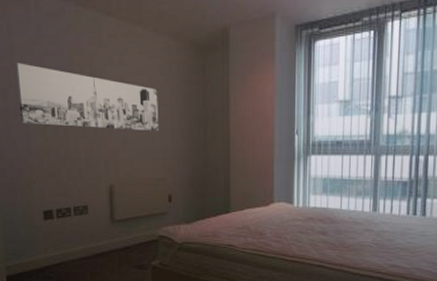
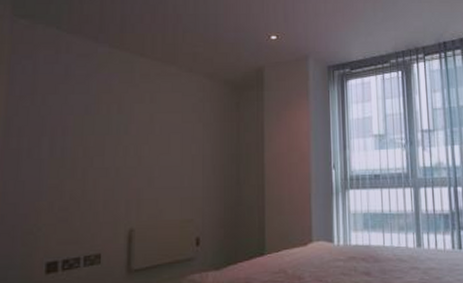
wall art: present [15,63,159,131] -> none [33,101,189,169]

